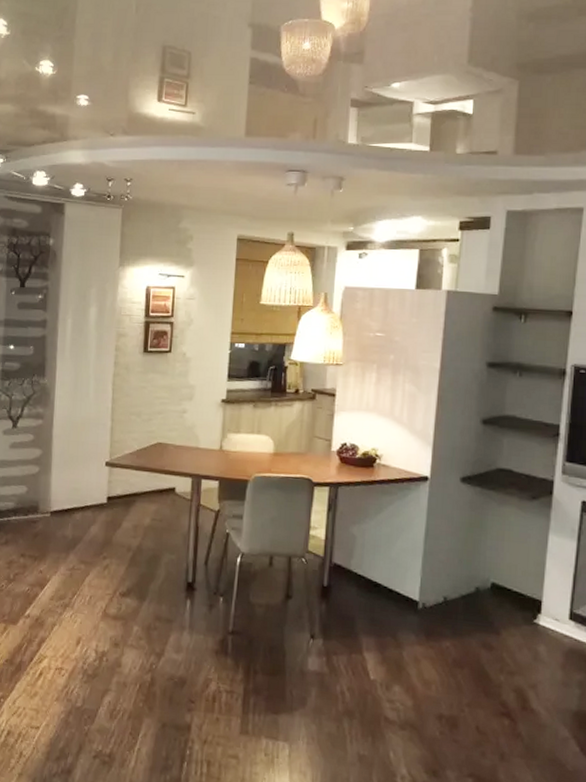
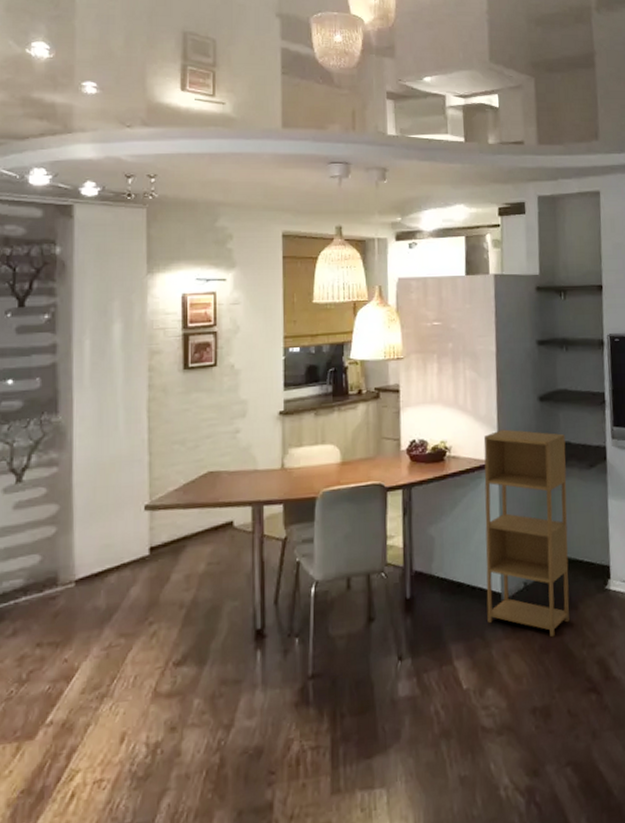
shelving unit: none [401,446,507,655] -> present [483,429,570,638]

